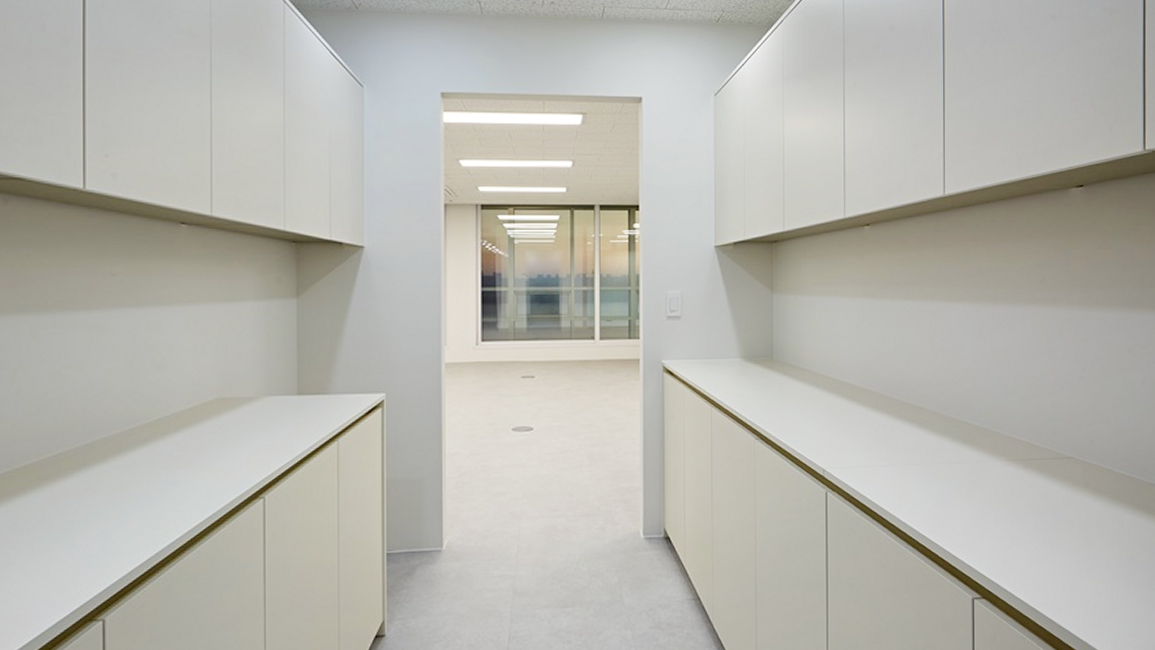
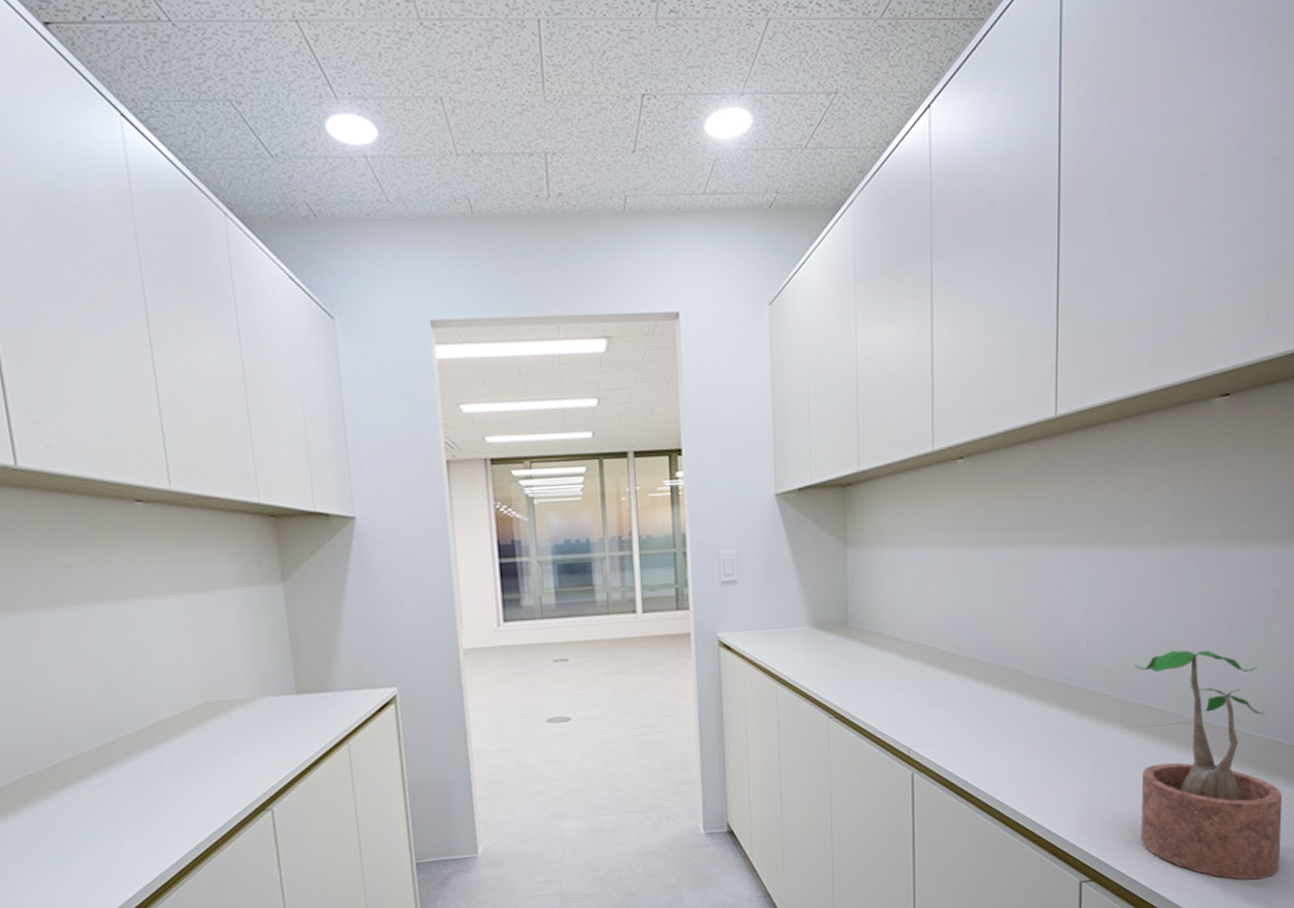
potted plant: none [1014,394,1145,604] -> present [1135,650,1283,880]

